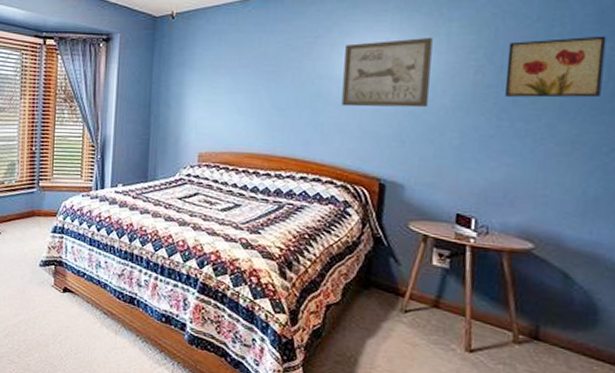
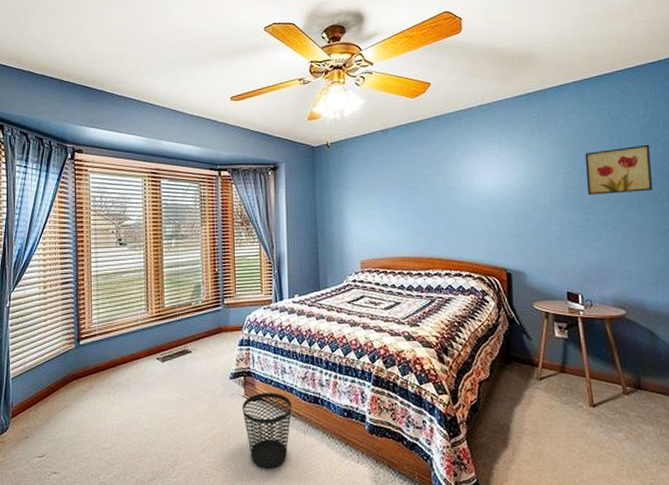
wastebasket: none [50,285,104,365] -> present [242,393,292,469]
wall art: present [341,38,433,108] -> none [467,153,535,212]

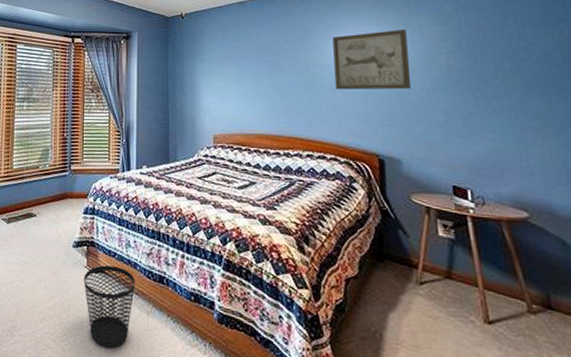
wall art: none [467,153,535,212] -> present [333,30,412,90]
wall art: present [585,144,653,195] -> none [472,24,559,78]

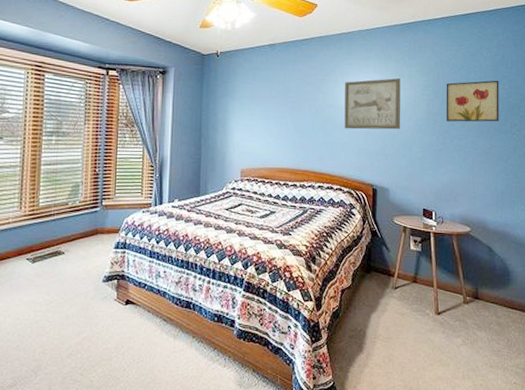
wastebasket: present [83,265,135,348] -> none [113,297,164,374]
wall art: none [472,24,559,78] -> present [446,80,499,122]

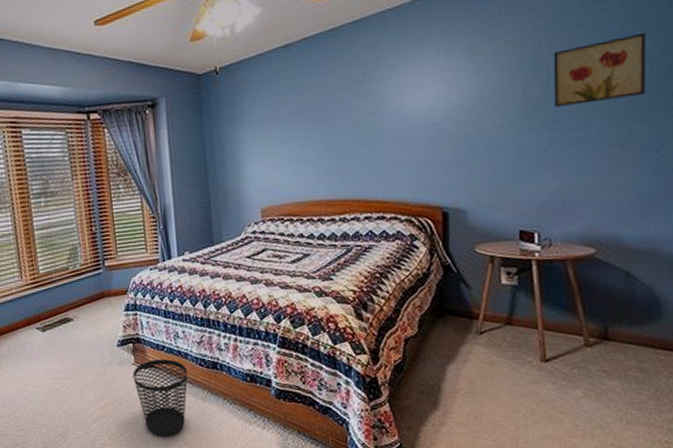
wastebasket: none [113,297,164,374] -> present [132,359,188,437]
wall art: present [344,78,401,130] -> none [394,58,482,140]

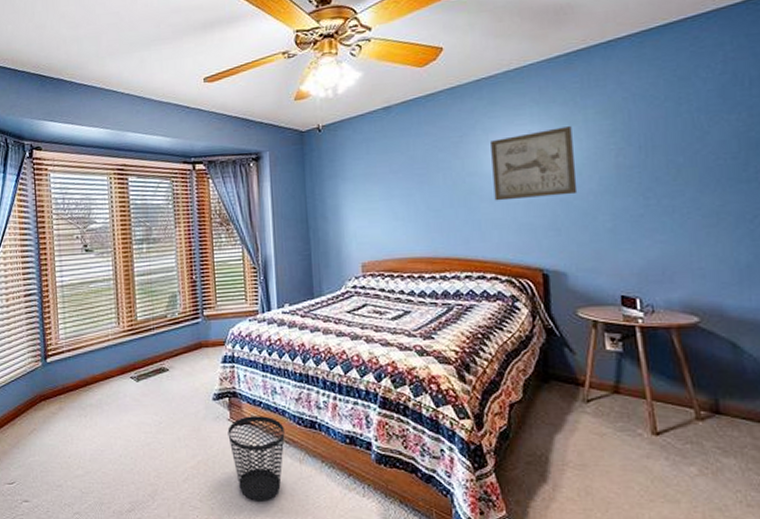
wall art: none [394,58,482,140] -> present [491,126,578,201]
wall art: present [553,32,646,107] -> none [643,109,735,176]

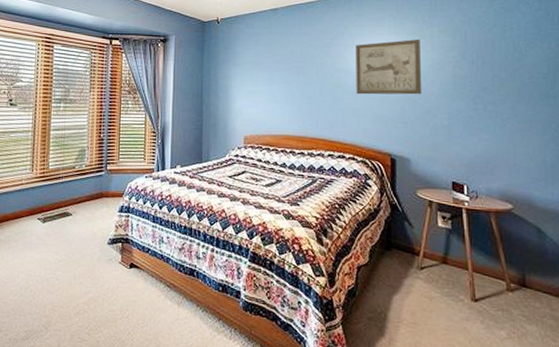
wastebasket: present [227,416,285,502] -> none [118,260,167,338]

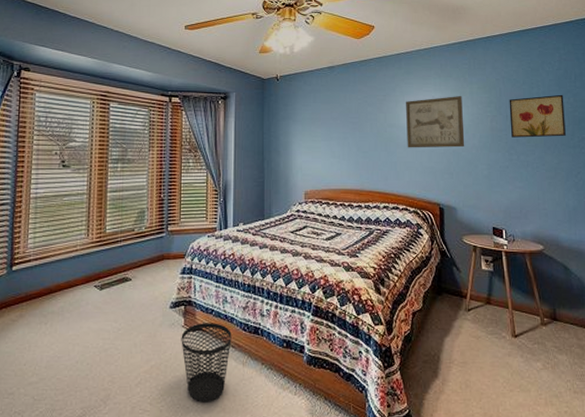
wastebasket: none [118,260,167,338] -> present [181,323,232,403]
wall art: none [476,38,545,86] -> present [509,94,566,138]

